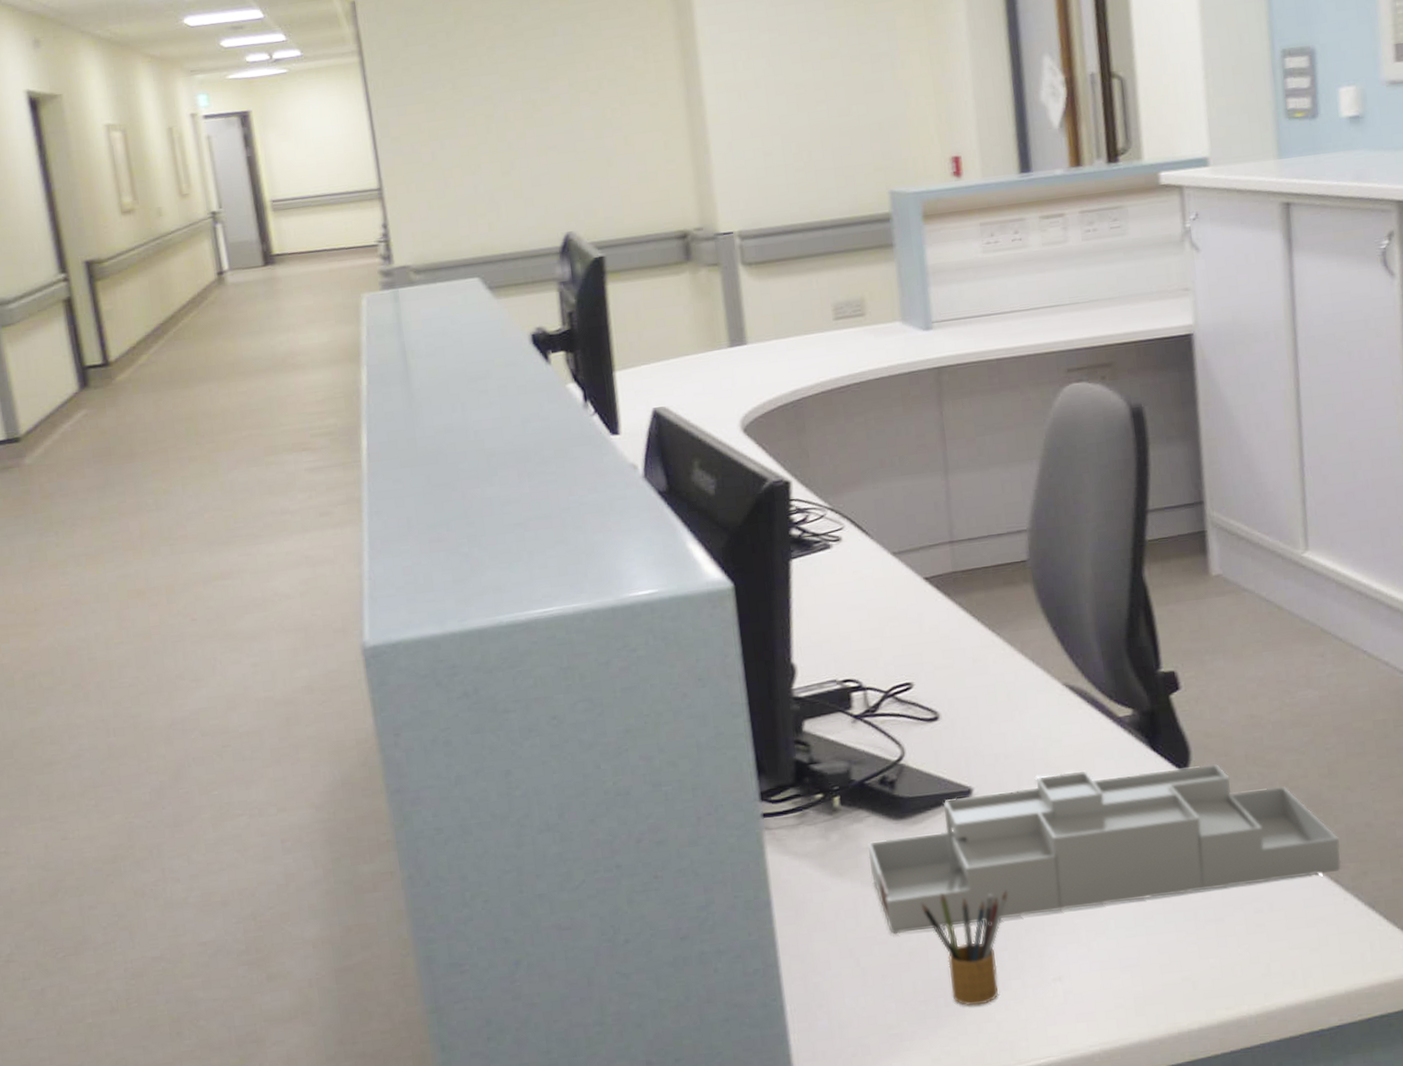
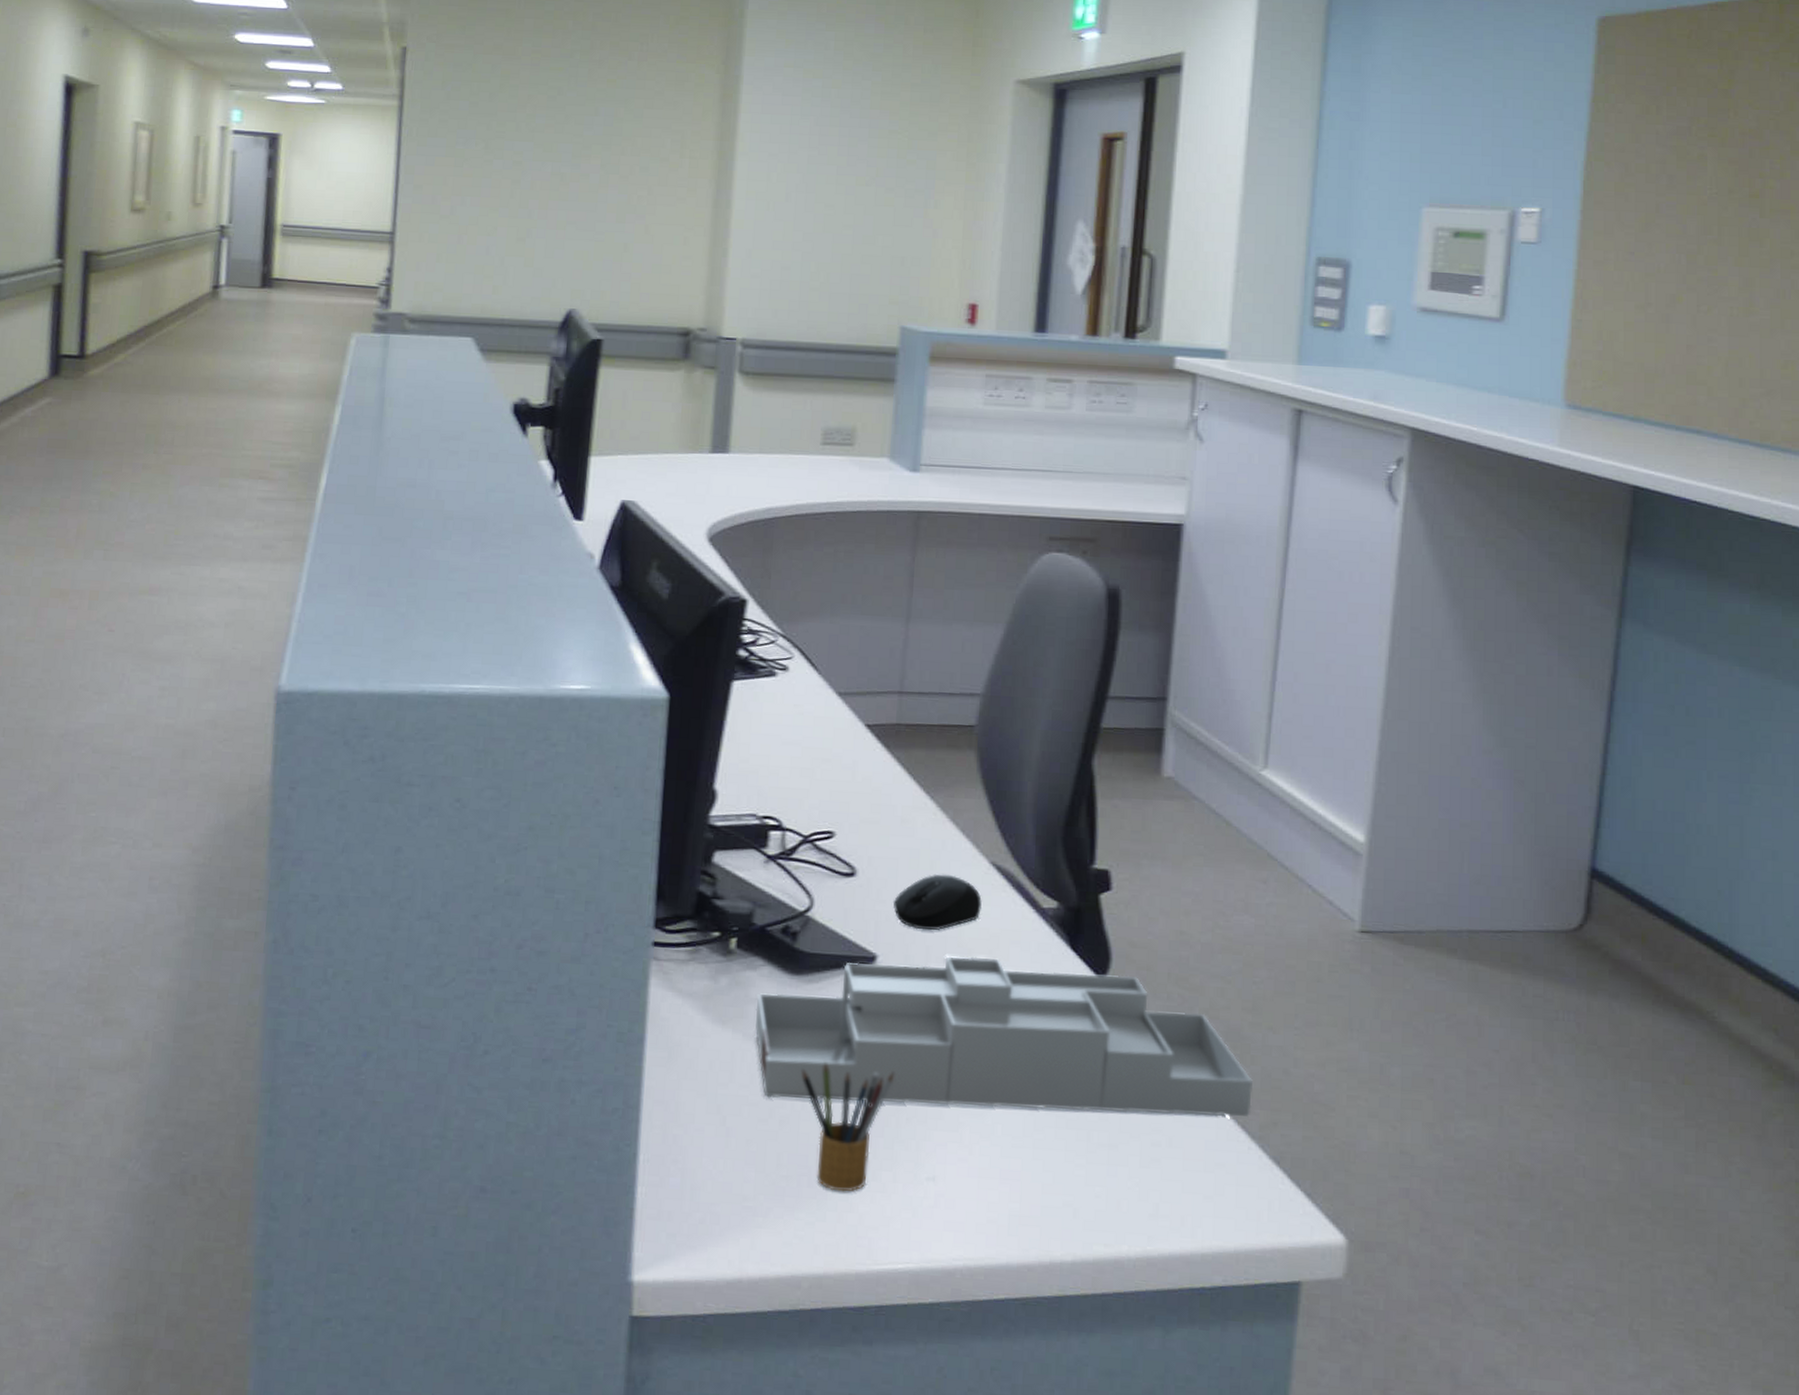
computer mouse: none [978,702,1062,758] -> present [893,874,982,931]

